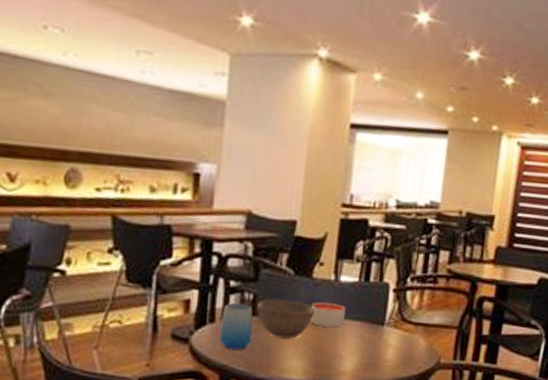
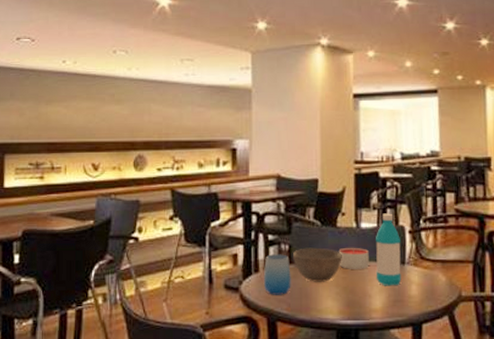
water bottle: none [350,267,383,348] -> present [376,213,402,286]

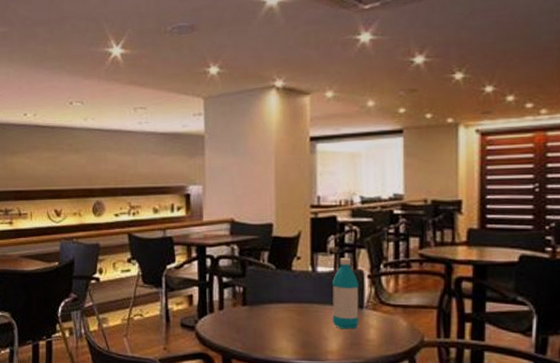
cup: present [263,254,291,295] -> none [218,296,246,335]
bowl: present [293,247,342,282] -> none [248,290,297,324]
candle: present [338,247,369,269] -> none [293,290,325,312]

